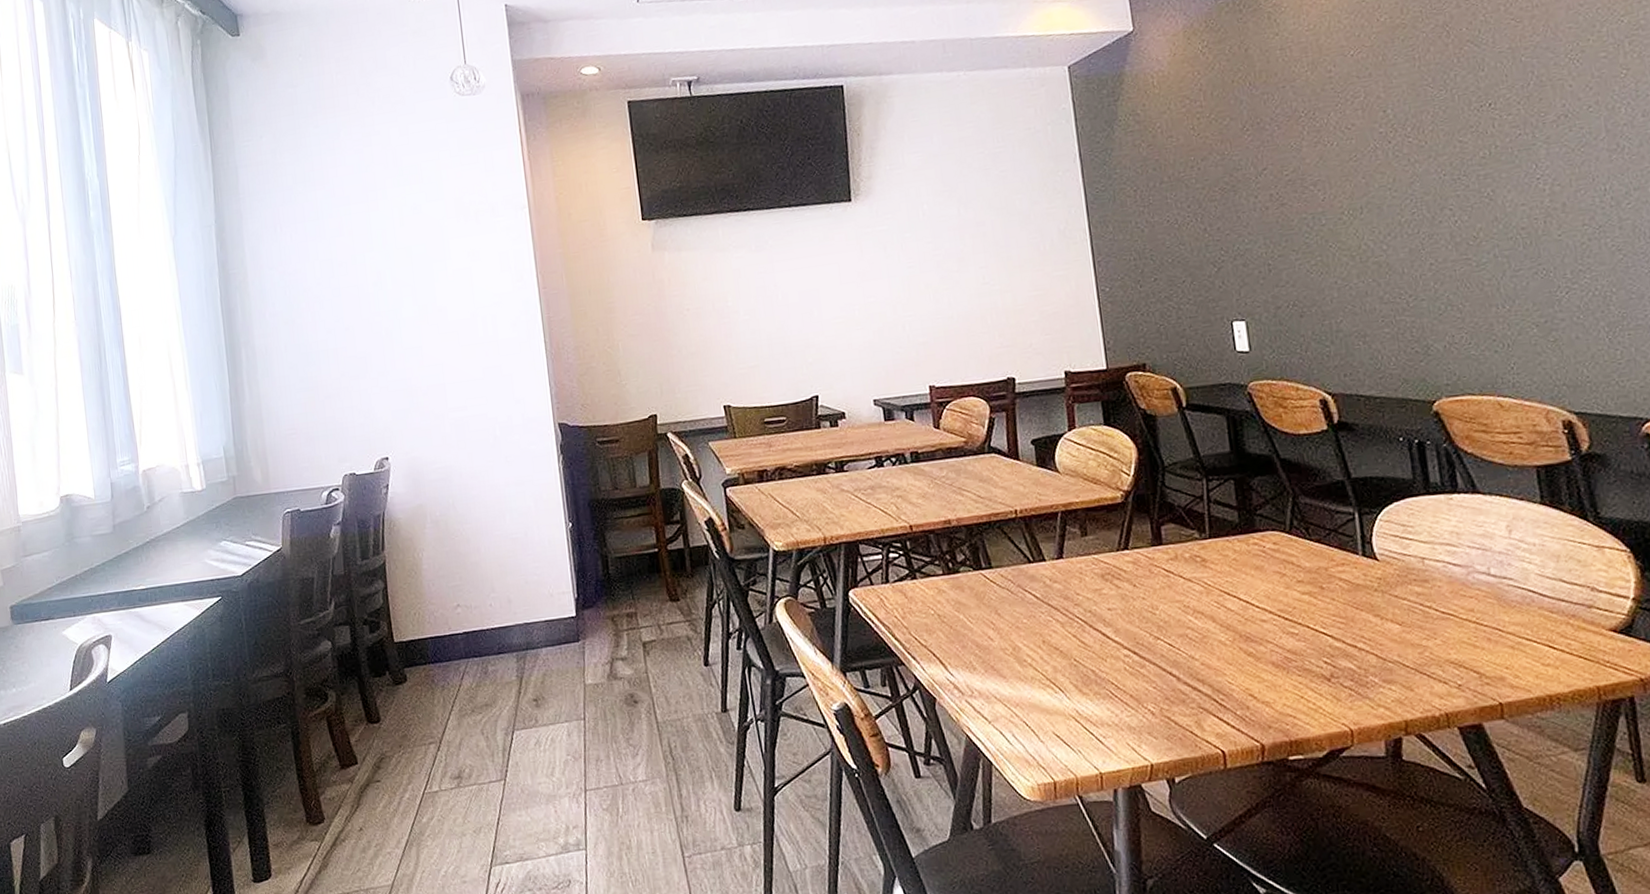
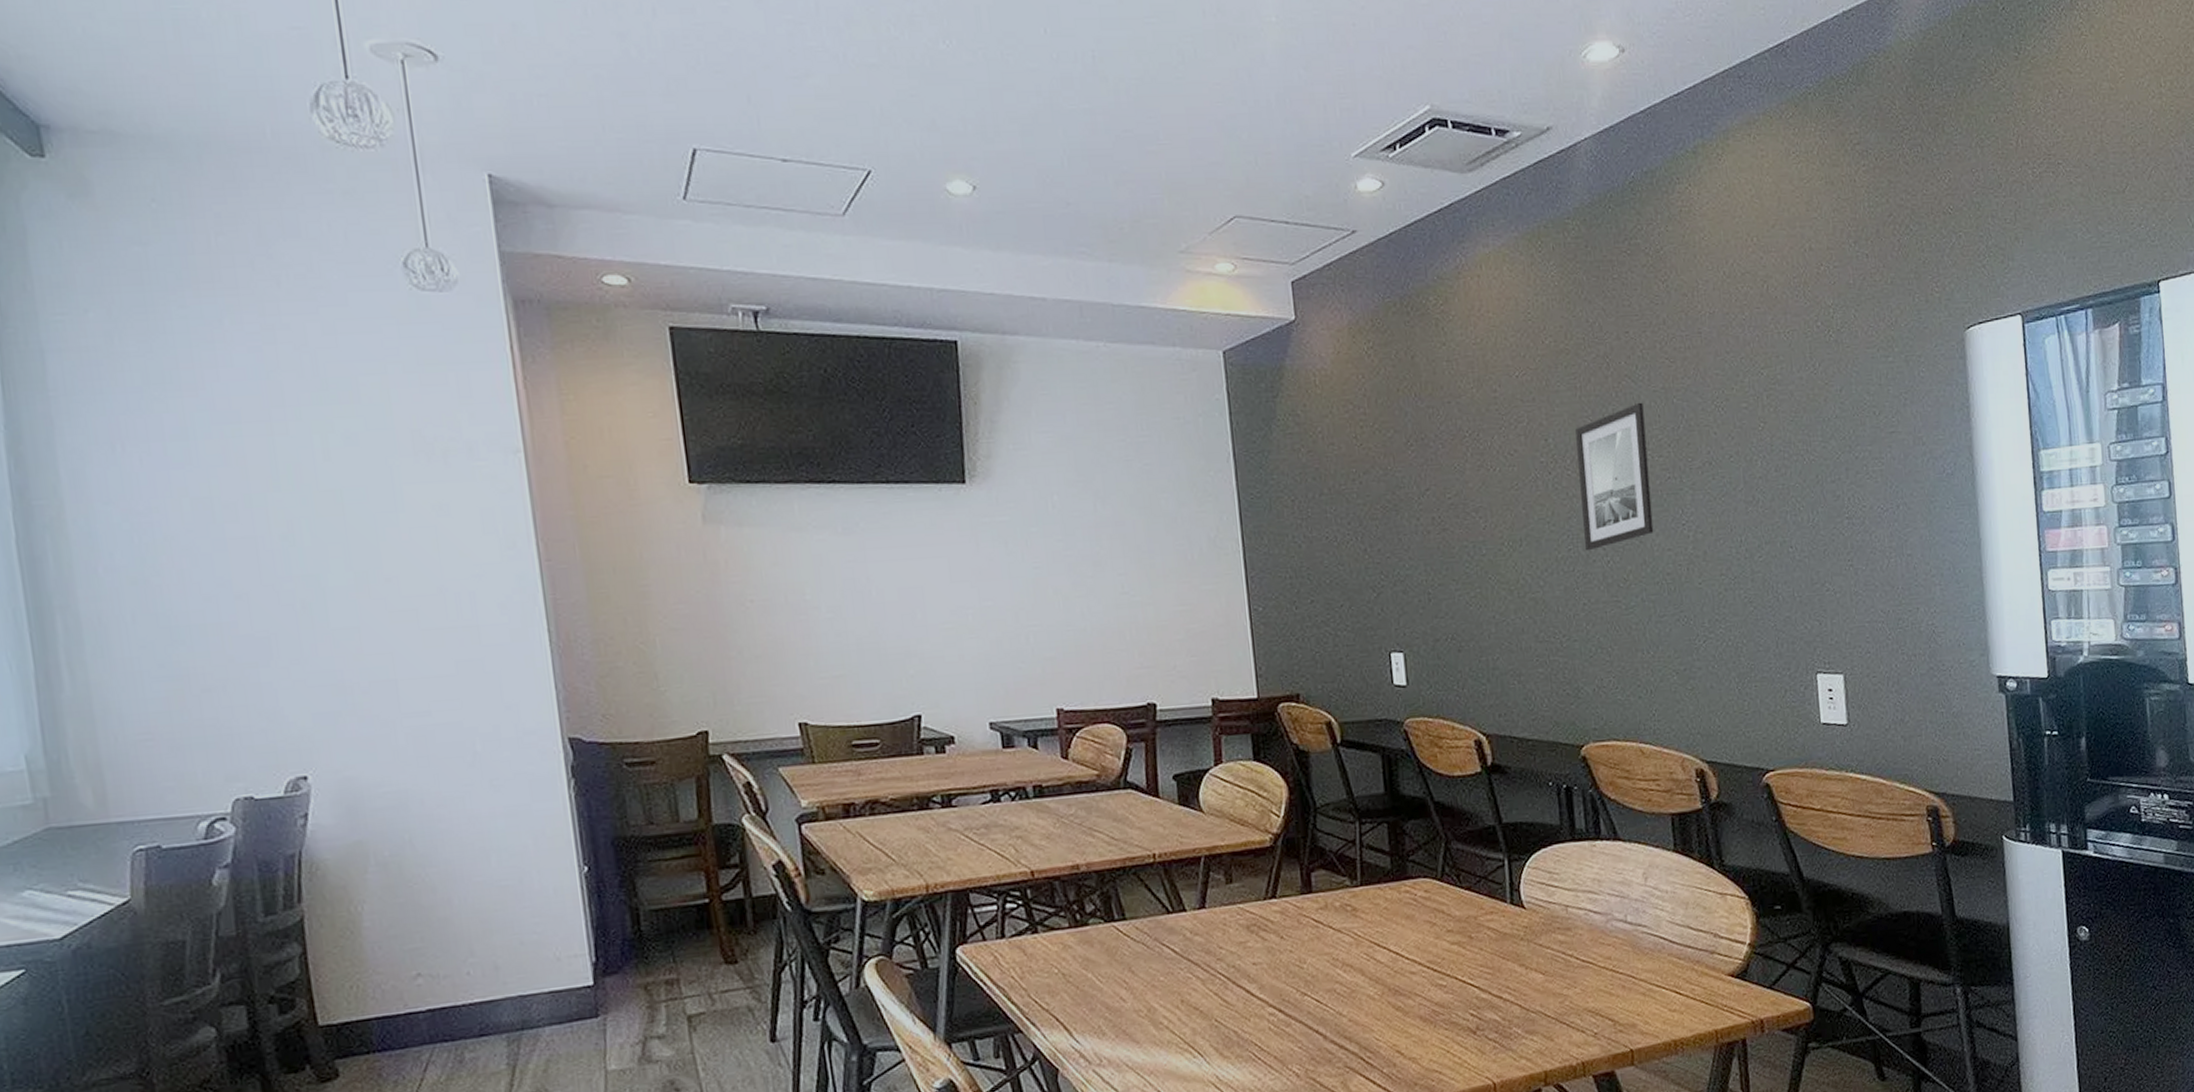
wall art: none [1415,64,1505,213] -> present [1575,402,1654,551]

